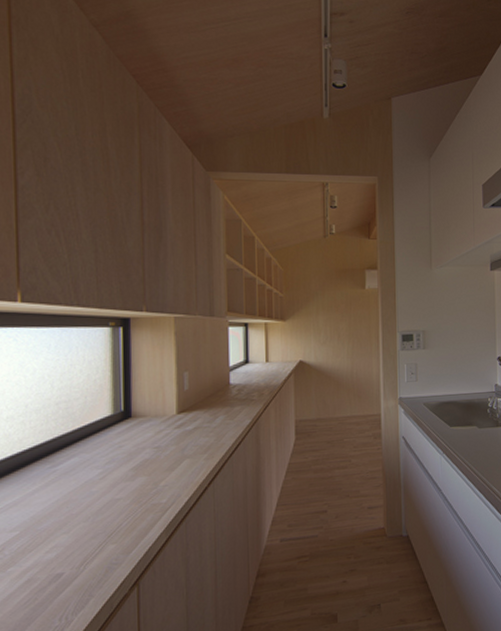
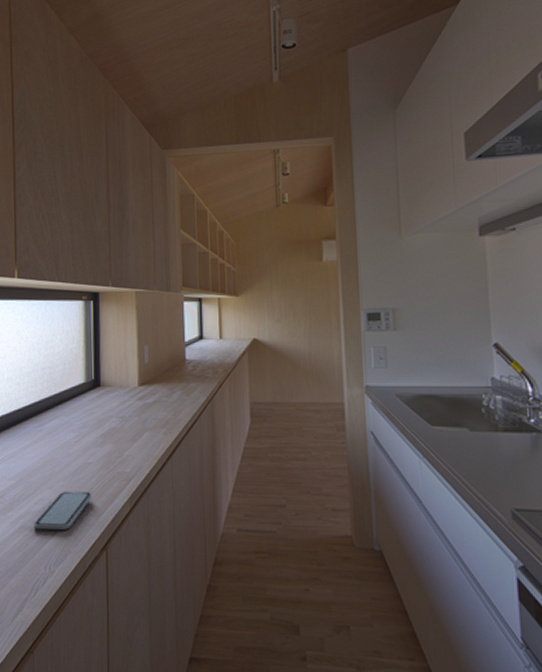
smartphone: none [45,529,121,581] -> present [34,491,92,531]

